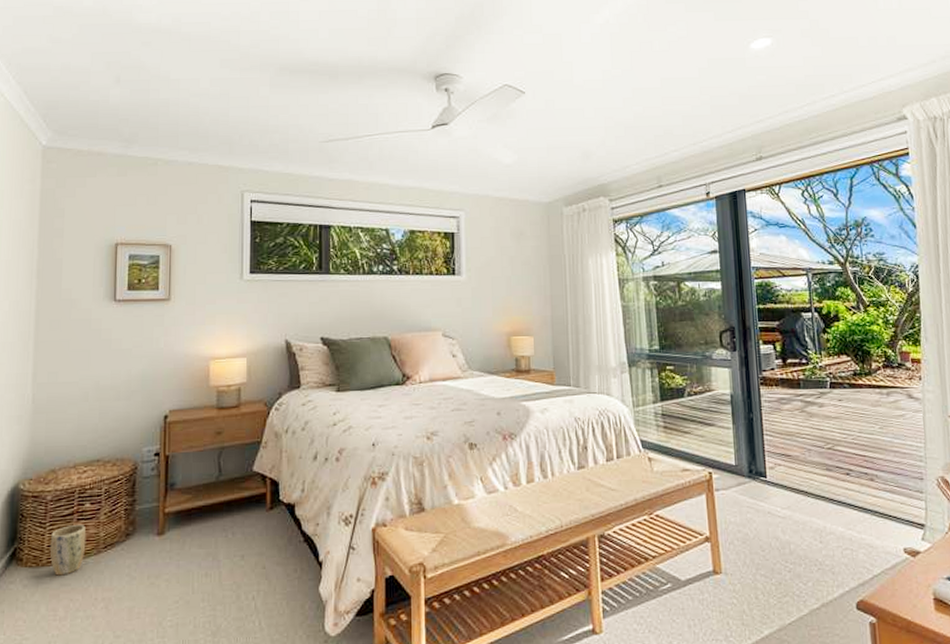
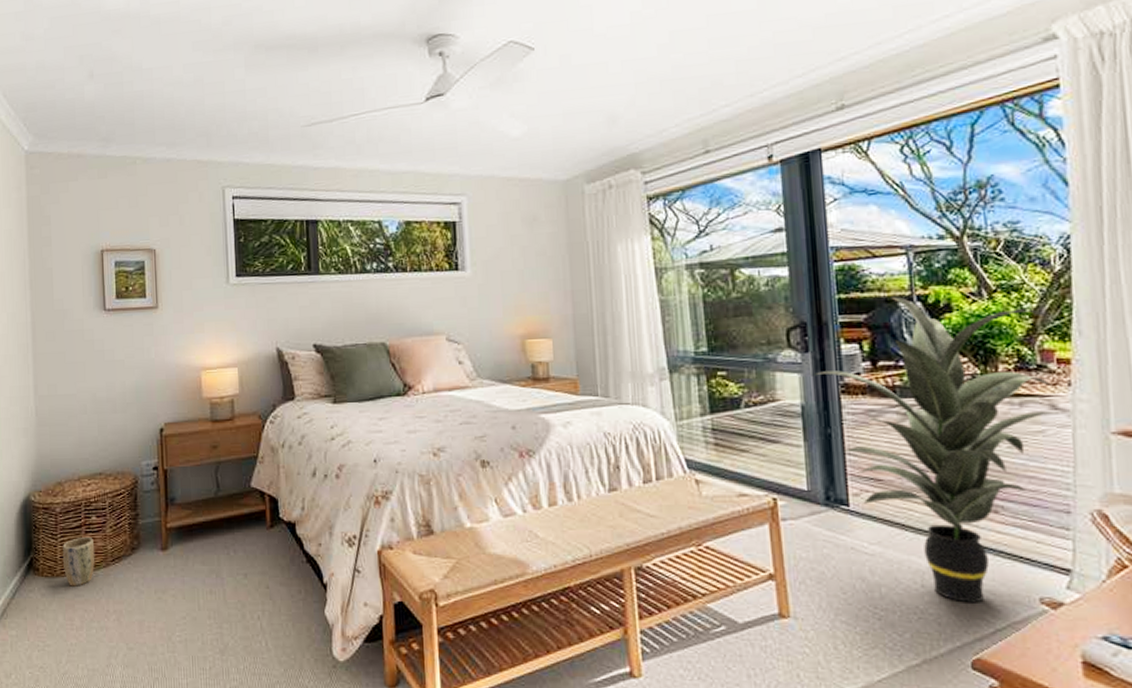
indoor plant: none [740,308,914,555] -> present [814,296,1059,603]

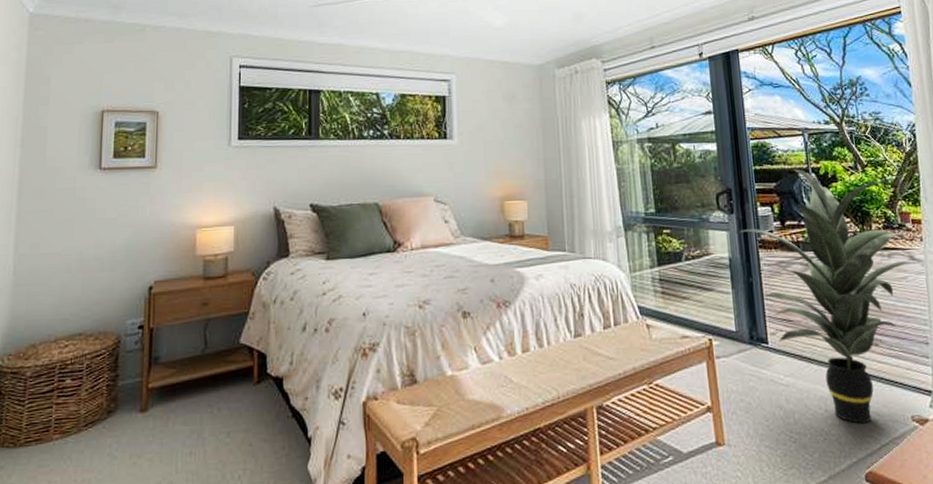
plant pot: present [63,538,95,586] -> none [29,402,67,456]

